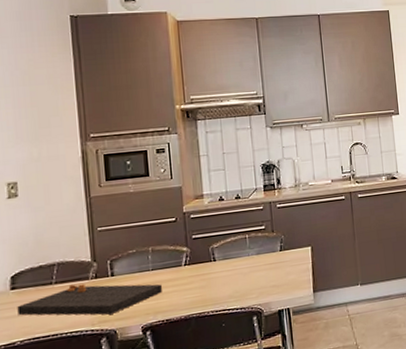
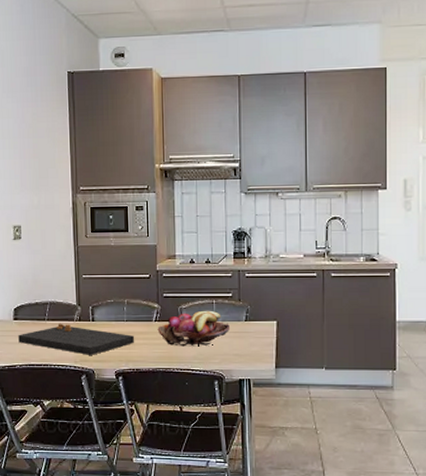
fruit basket: none [187,245,265,288] -> present [157,310,229,347]

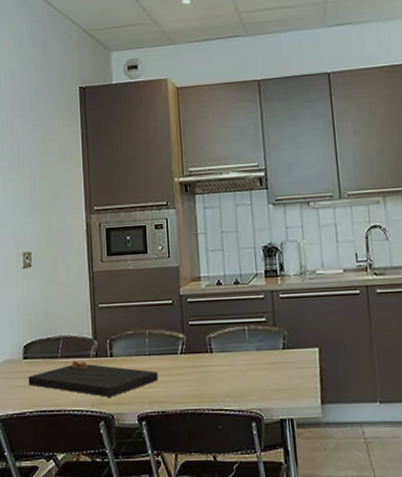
fruit basket: present [157,310,229,347] -> none [183,338,266,383]

